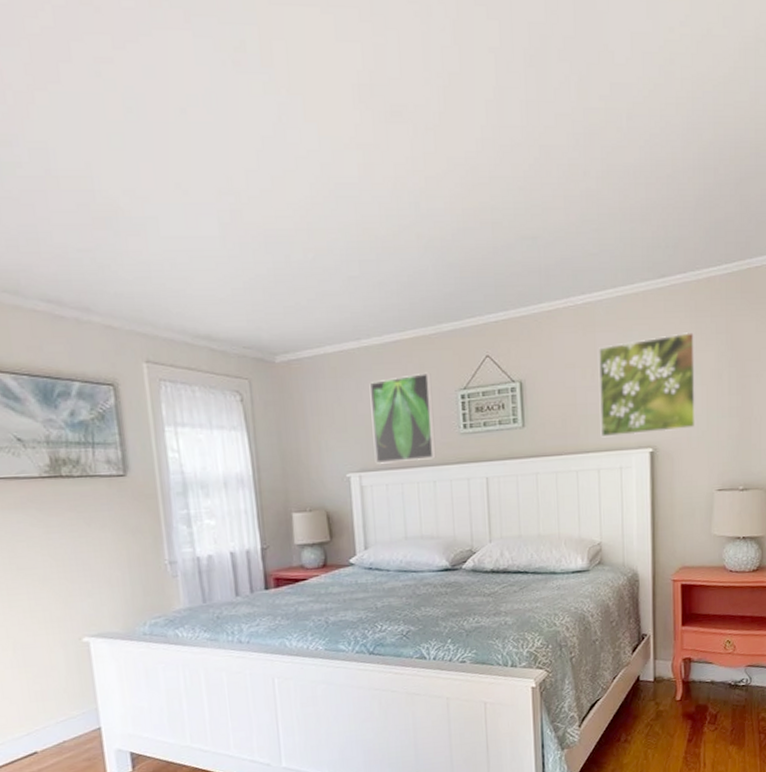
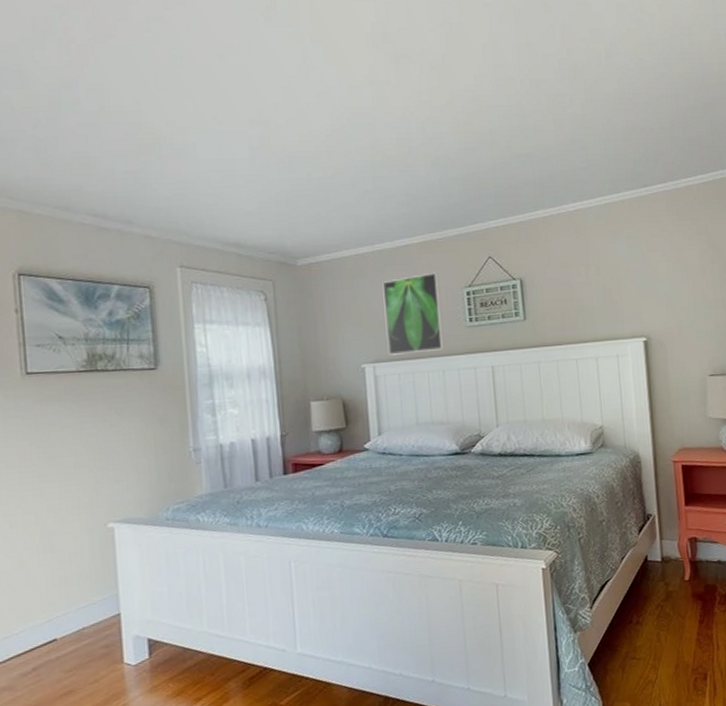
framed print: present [599,331,696,438] -> none [591,232,685,329]

